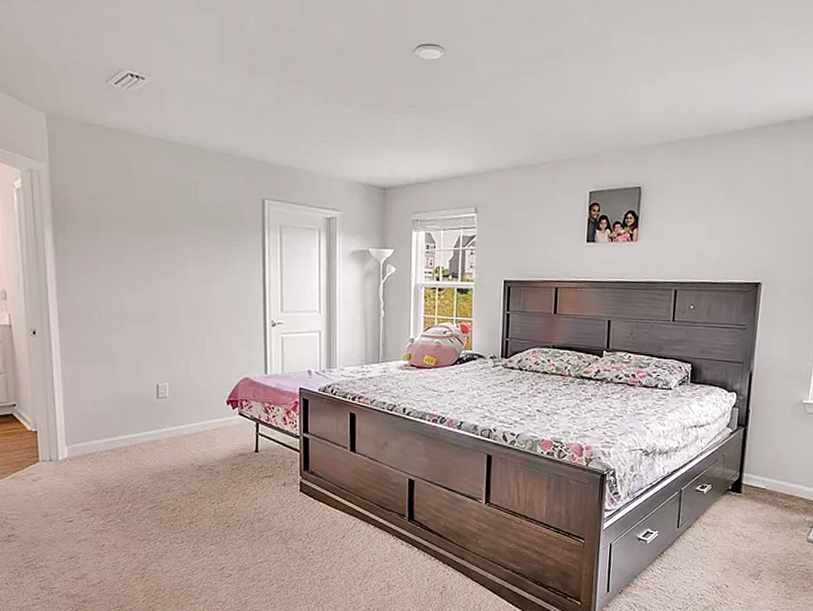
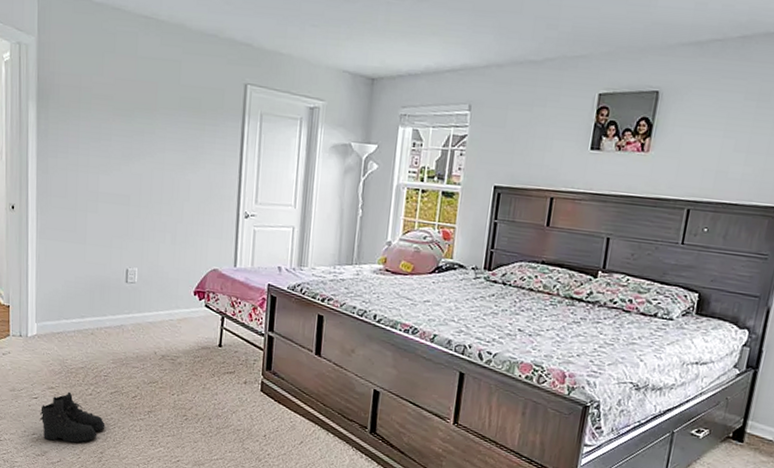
boots: none [77,511,146,562] -> present [40,391,105,444]

